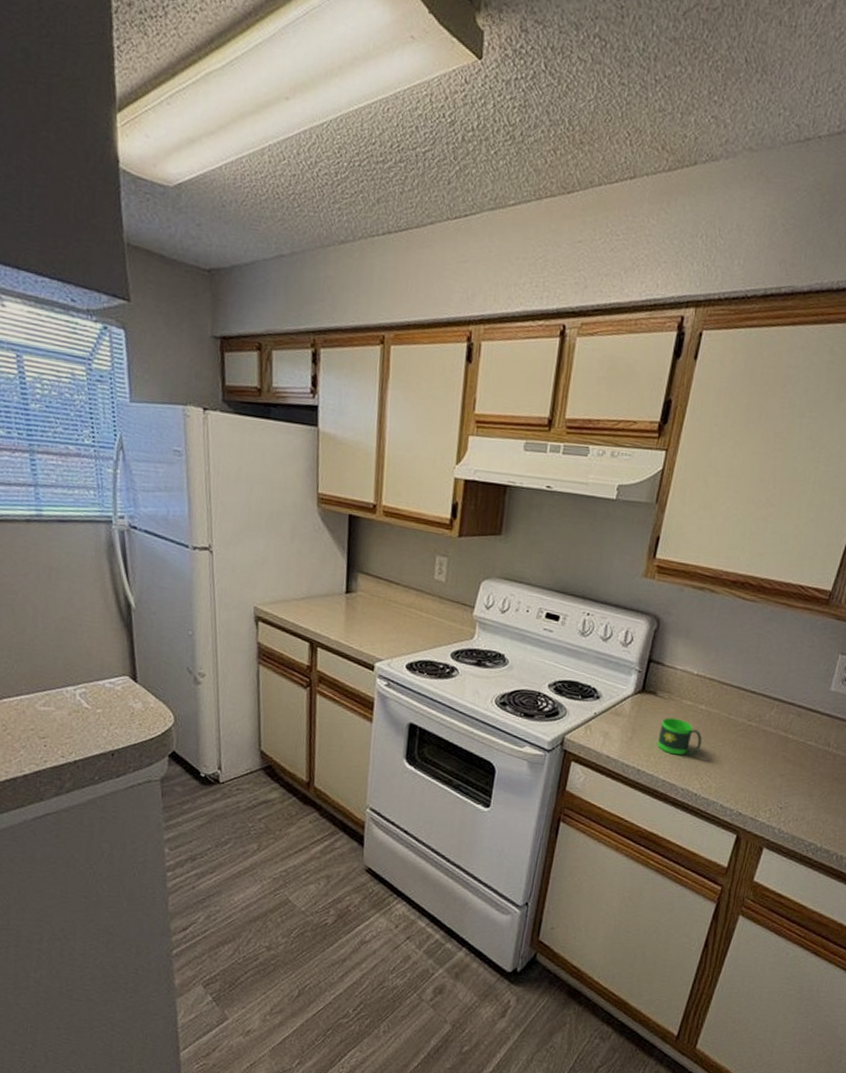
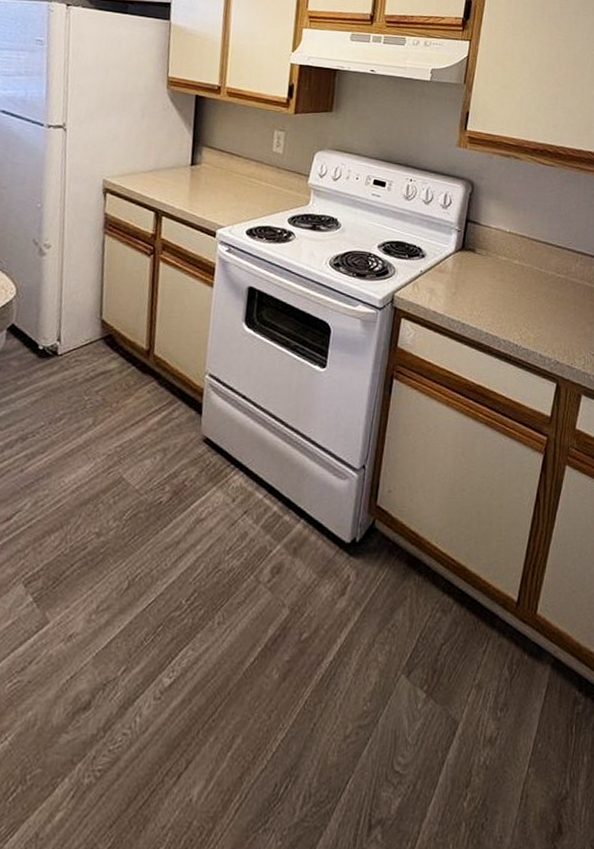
mug: present [657,717,702,757] -> none [478,273,518,309]

